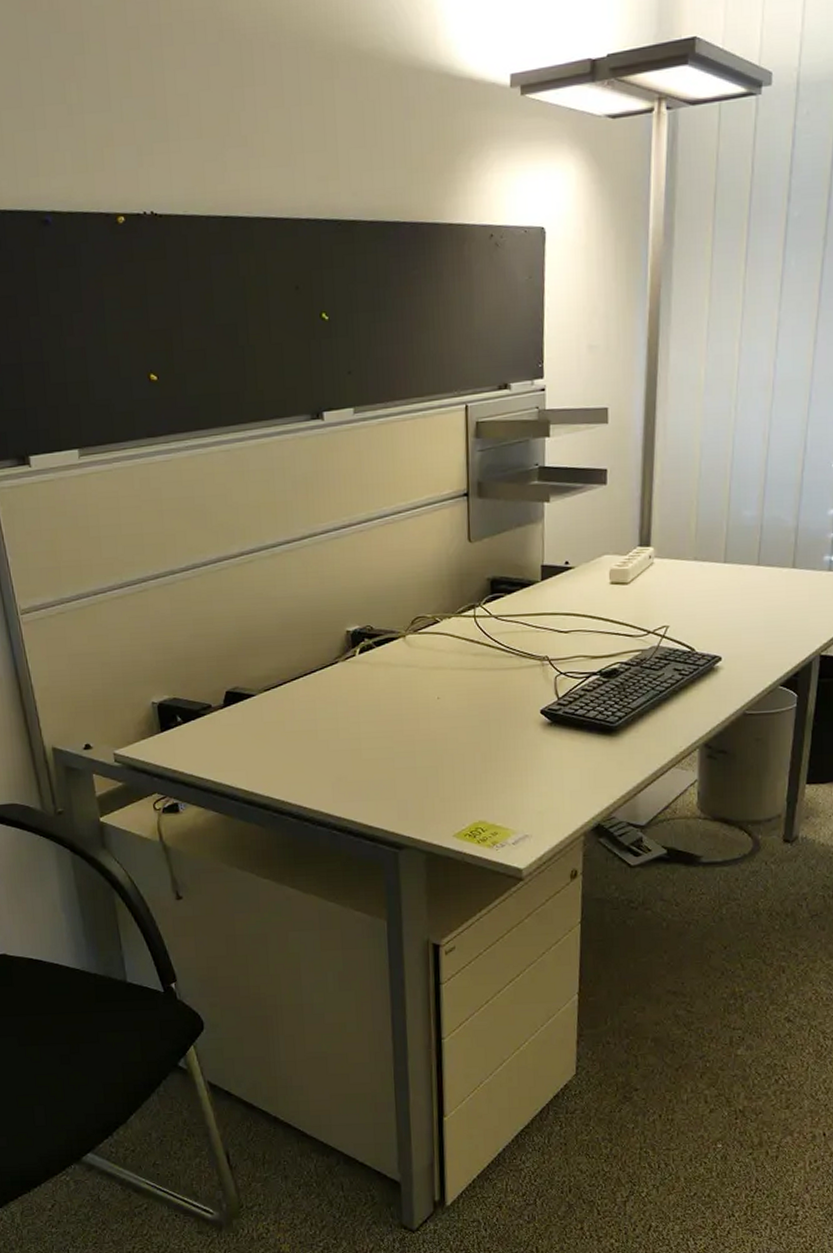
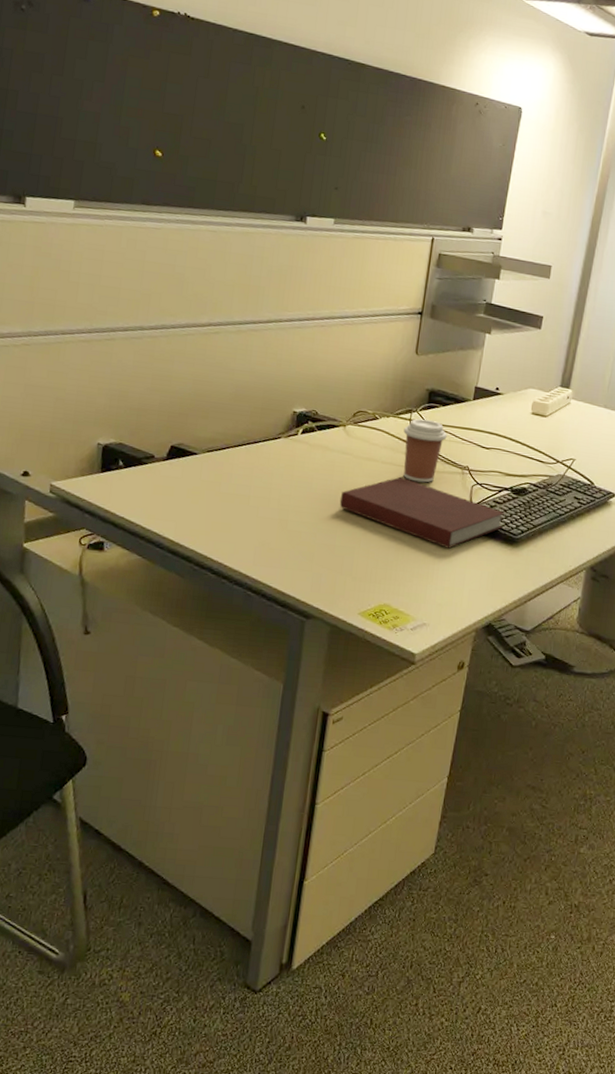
notebook: none [412,680,598,750] -> present [339,476,505,549]
coffee cup: none [469,612,519,684] -> present [403,419,447,483]

